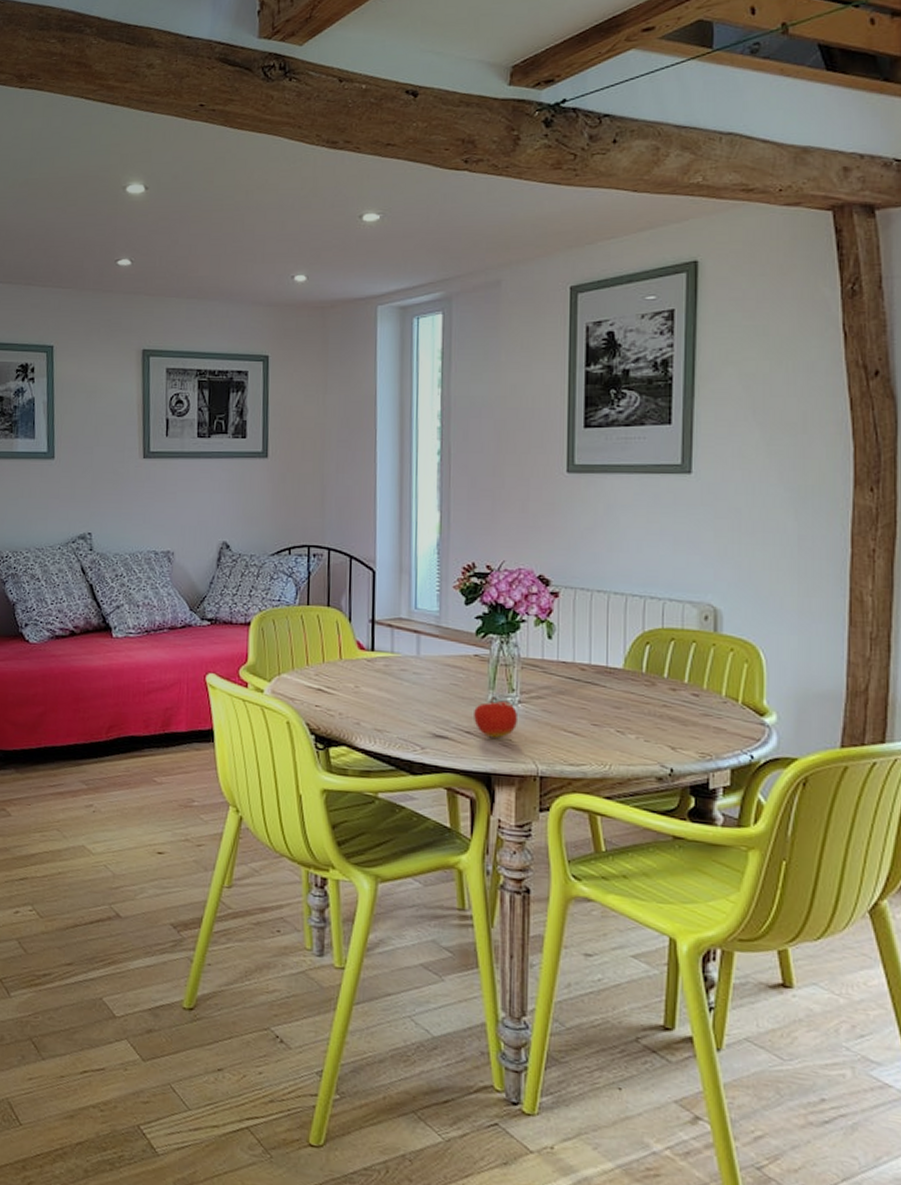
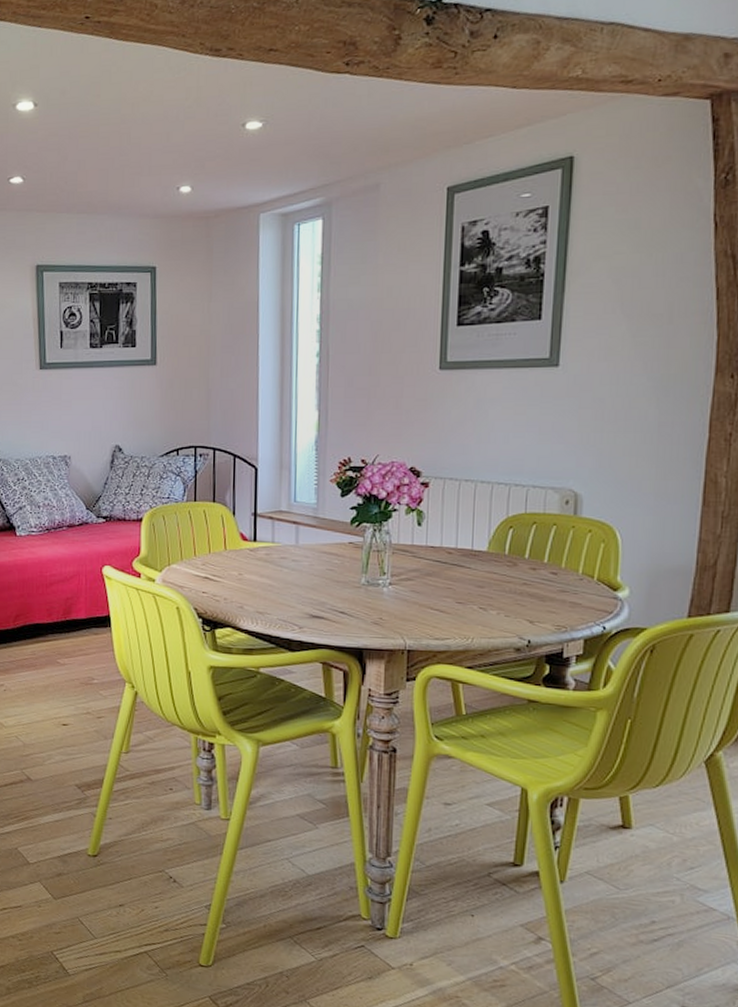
fruit: present [474,697,517,739] -> none [348,580,388,617]

